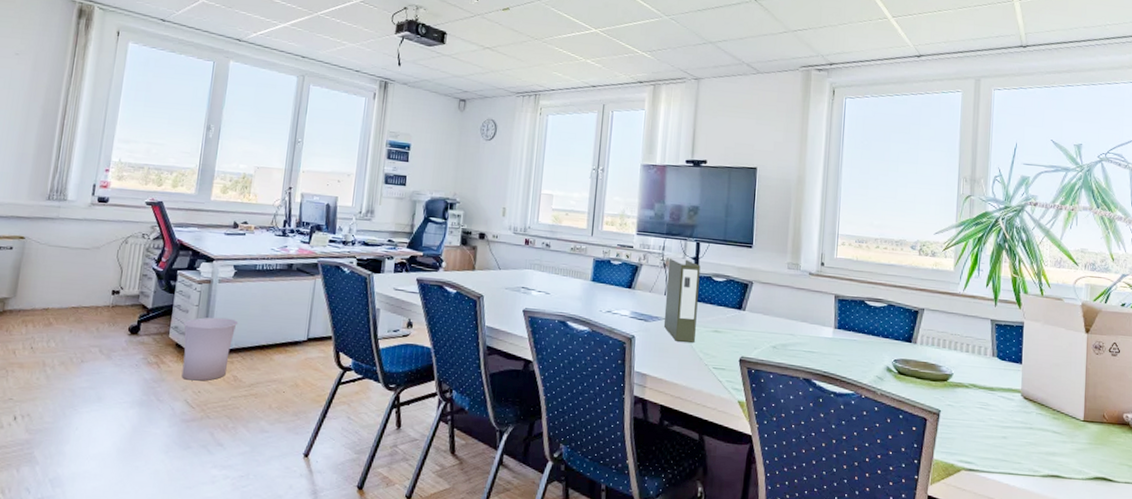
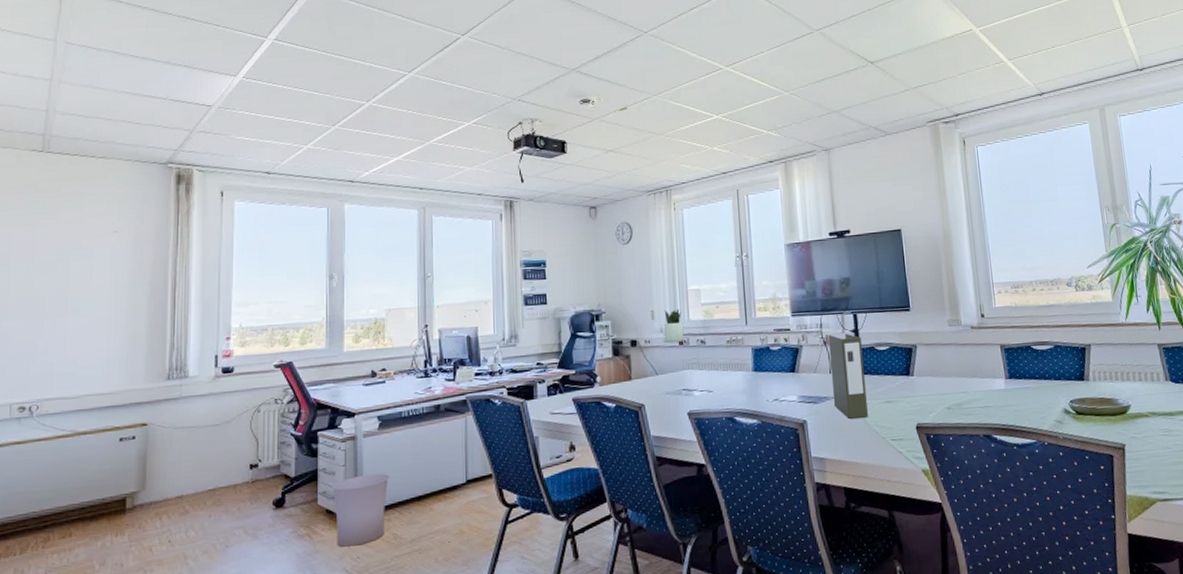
planter: none [510,209,532,243] -> present [663,308,685,344]

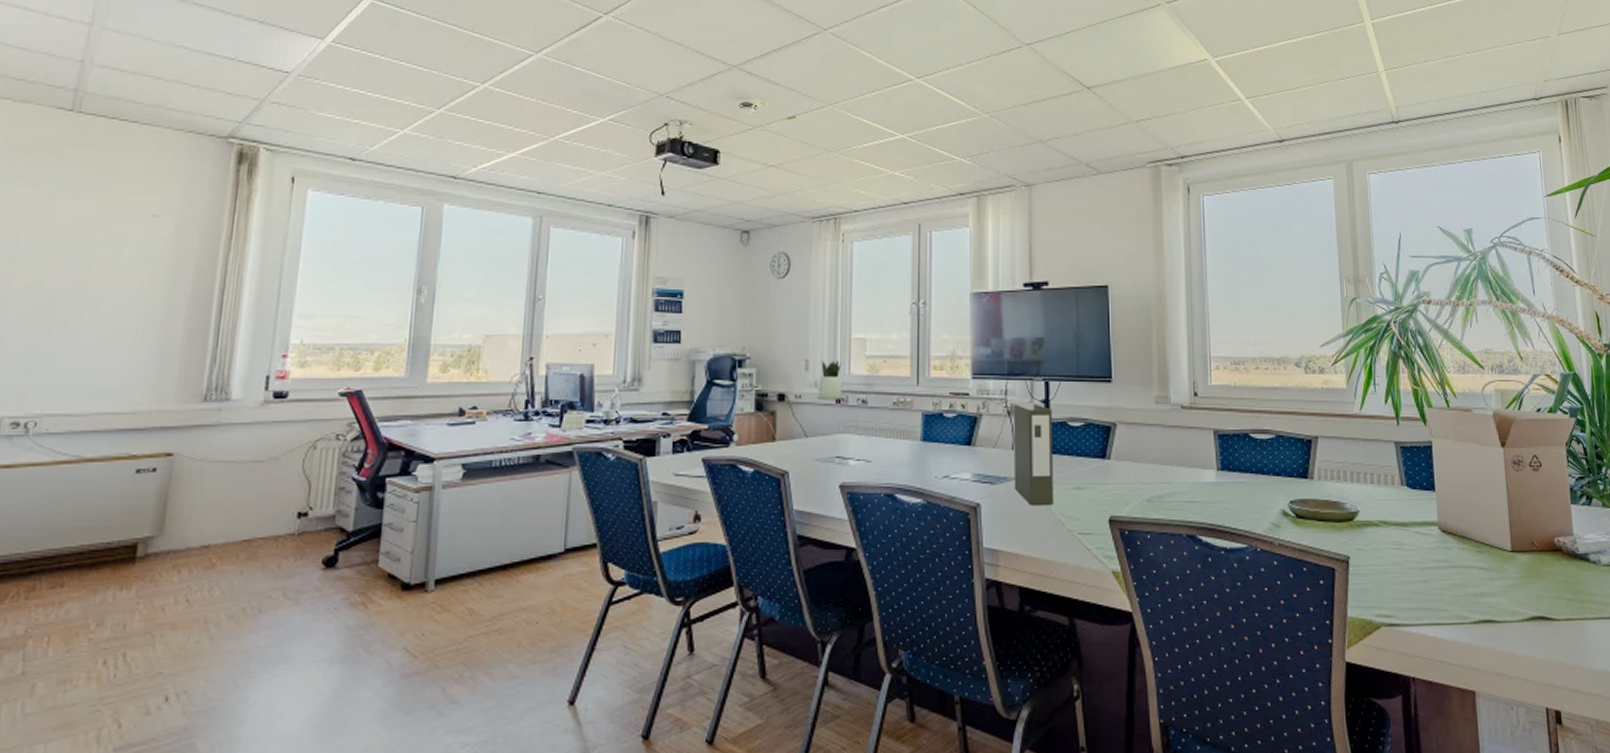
waste bin: present [331,473,389,547] -> none [396,534,470,621]

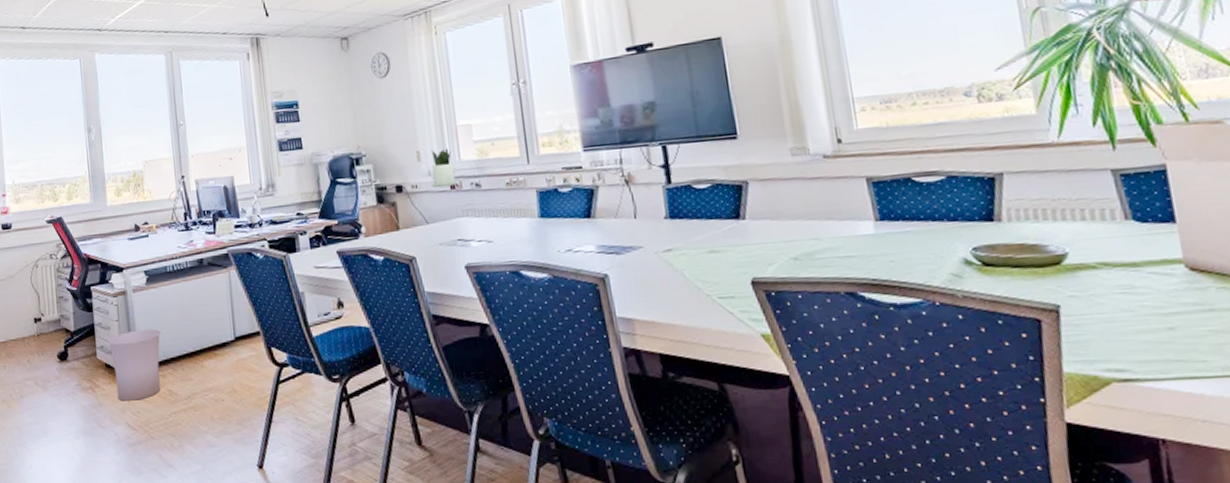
waste bin: none [396,534,470,621] -> present [107,329,161,401]
binder: present [1013,403,1053,505] -> none [630,169,687,272]

